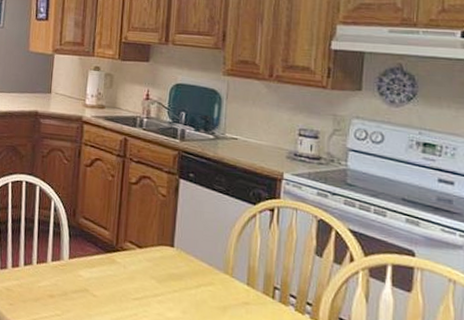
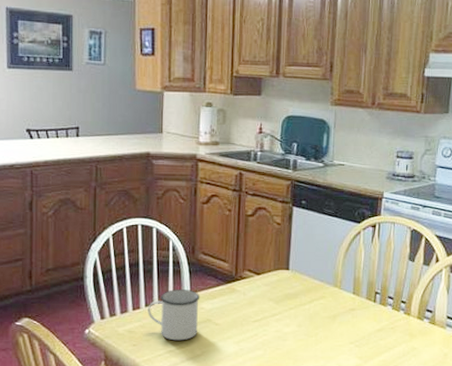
mug: none [26,251,79,308] -> present [148,289,200,341]

